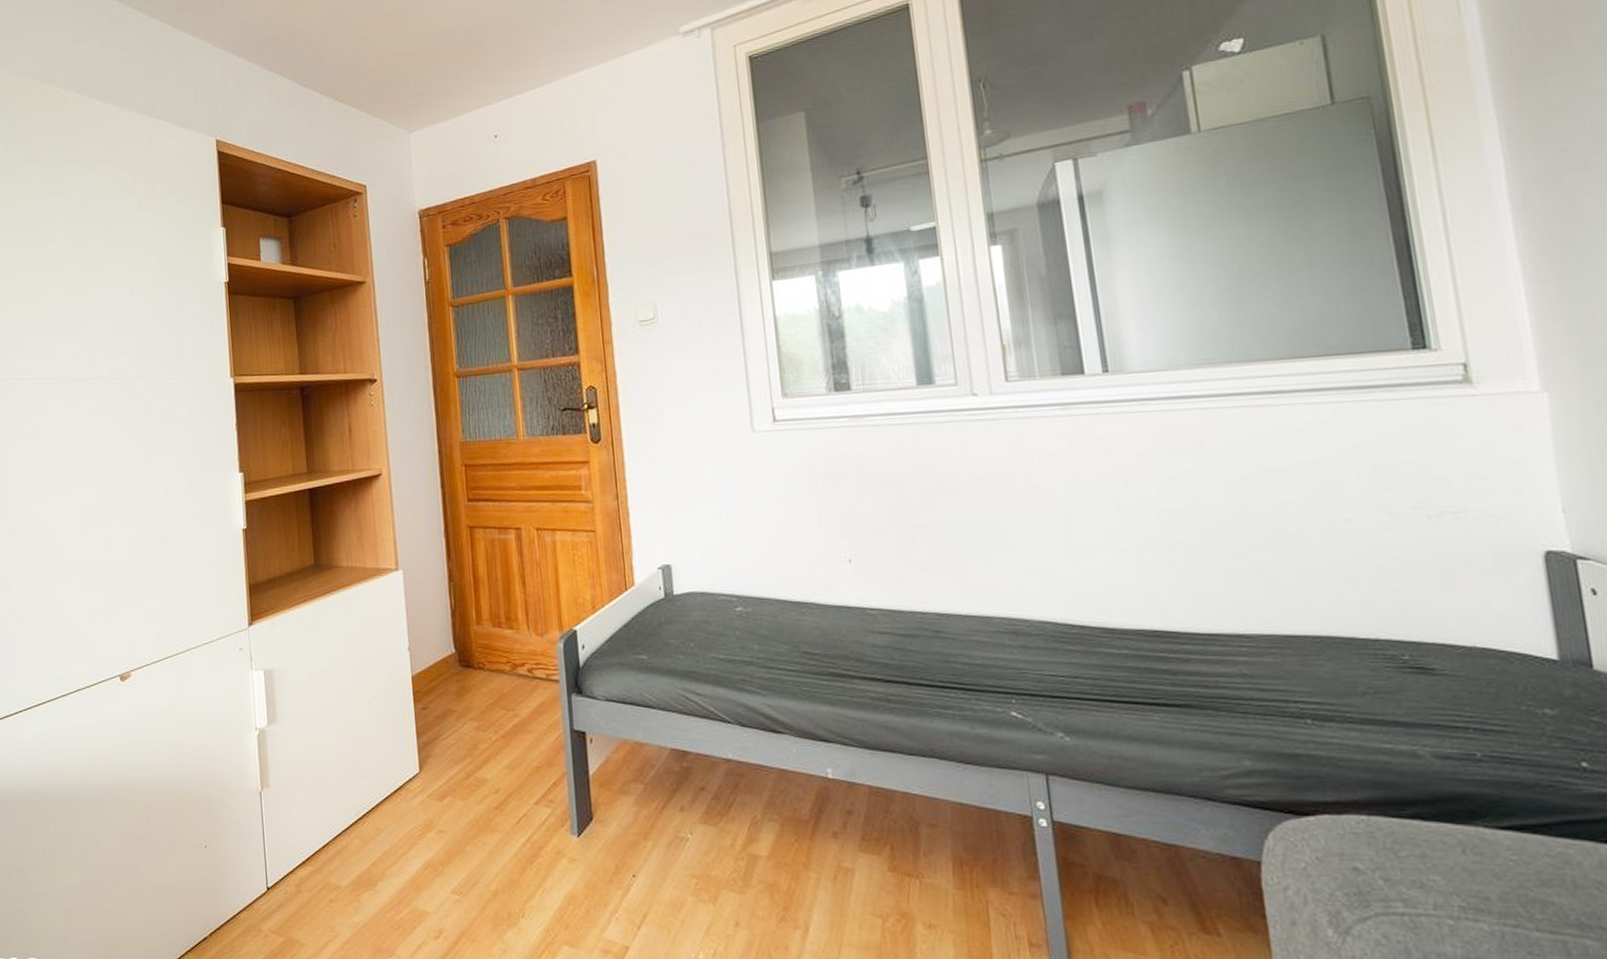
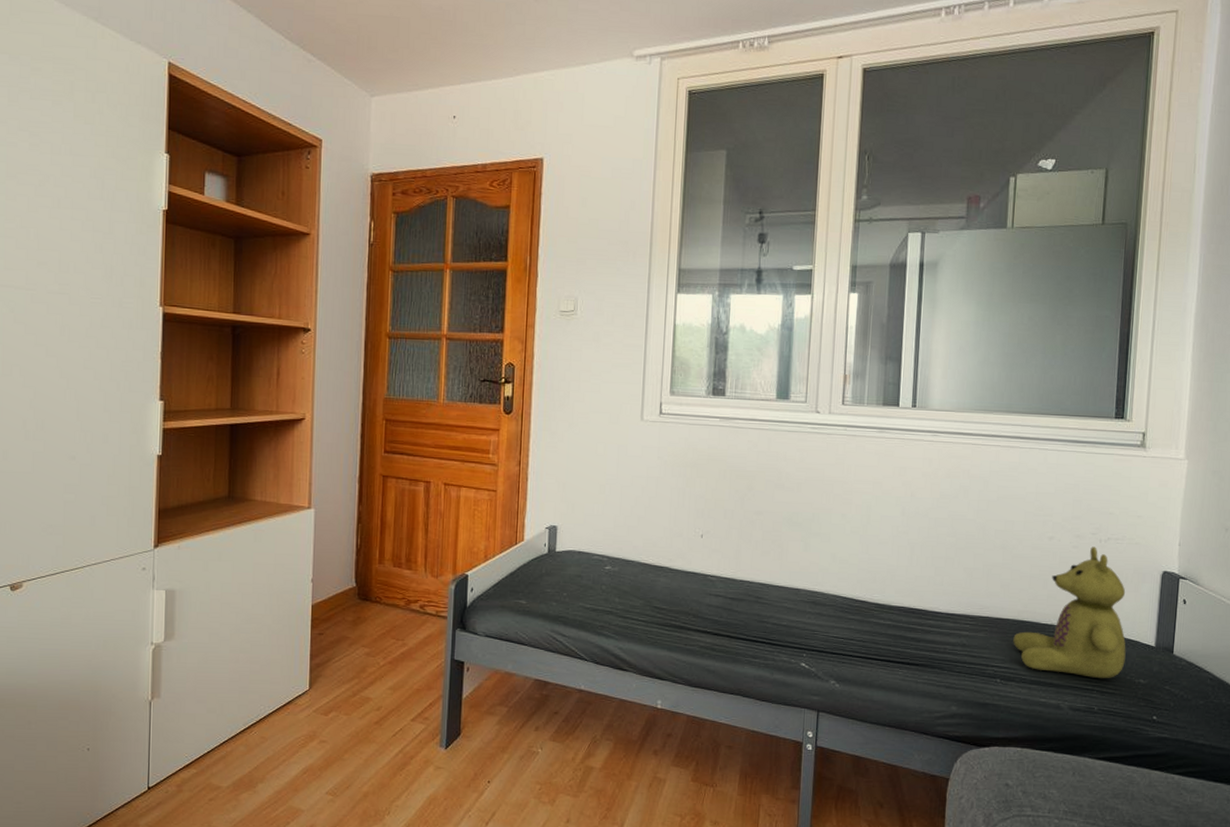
stuffed bear: none [1319,526,1513,710] -> present [1013,546,1126,678]

